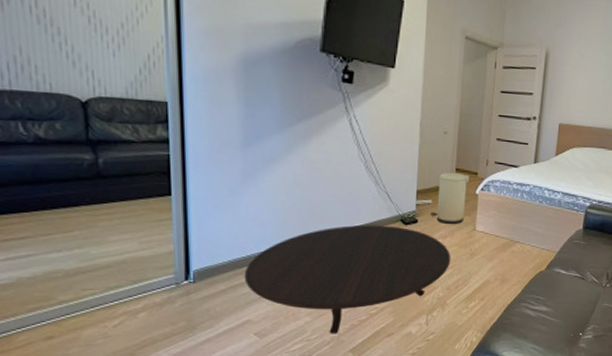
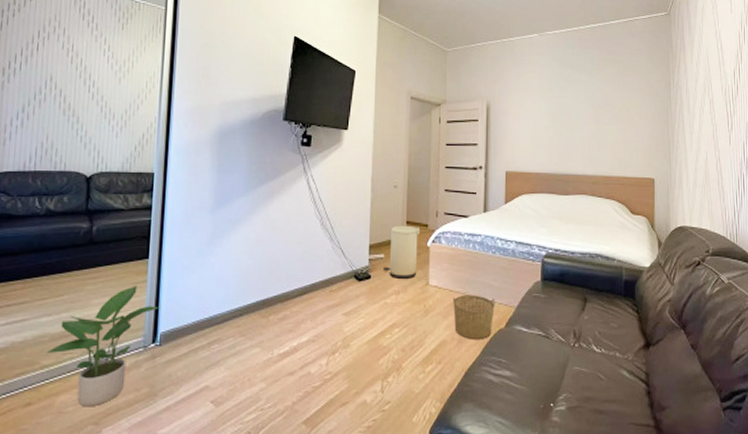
potted plant: none [63,223,190,340] -> present [47,286,160,407]
table: present [244,224,452,334] -> none [205,282,405,403]
basket: none [498,240,538,281] -> present [453,294,495,340]

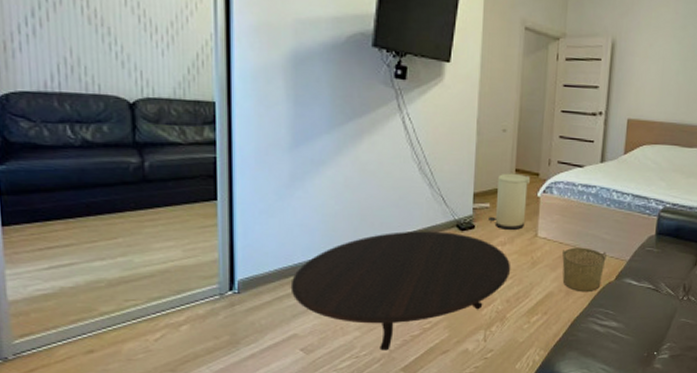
potted plant: present [47,286,160,407] -> none [105,229,235,355]
table: none [205,282,405,403] -> present [290,230,511,351]

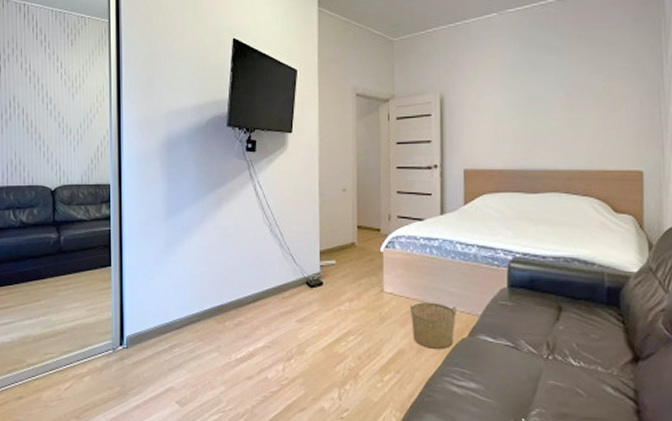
table: present [290,230,511,351] -> none [167,289,360,406]
pedal bin: present [487,173,530,230] -> none [334,230,372,285]

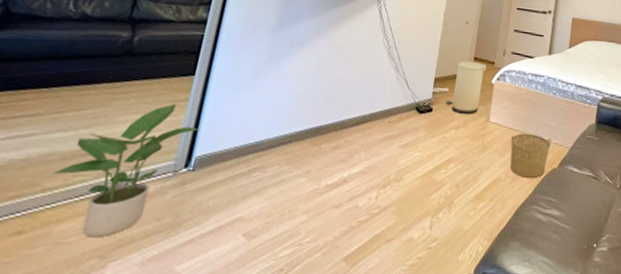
potted plant: none [31,292,124,403] -> present [53,104,200,238]
pedal bin: none [334,230,372,285] -> present [445,60,486,114]

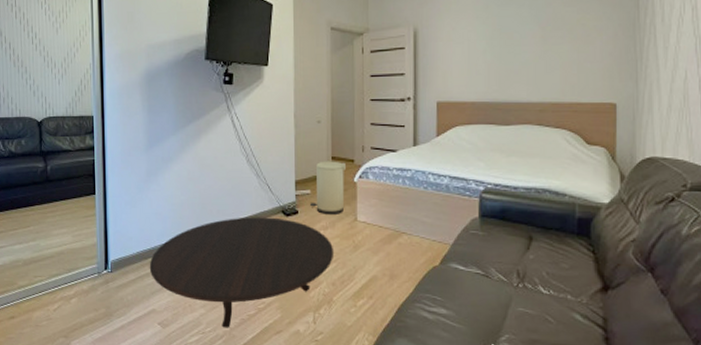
potted plant: present [53,104,200,238] -> none [22,219,109,323]
table: none [246,112,463,238] -> present [149,217,335,328]
basket: present [510,133,551,179] -> none [383,231,428,277]

